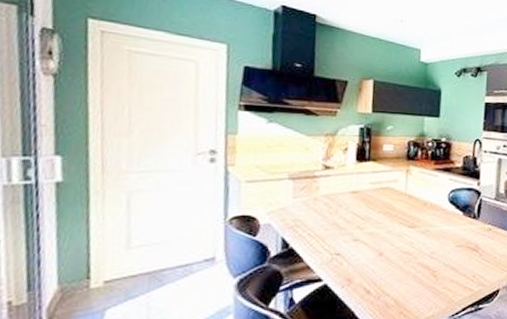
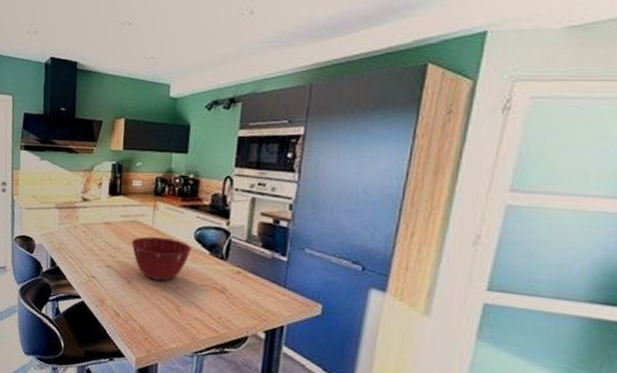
mixing bowl: none [383,203,445,248] -> present [131,236,191,281]

